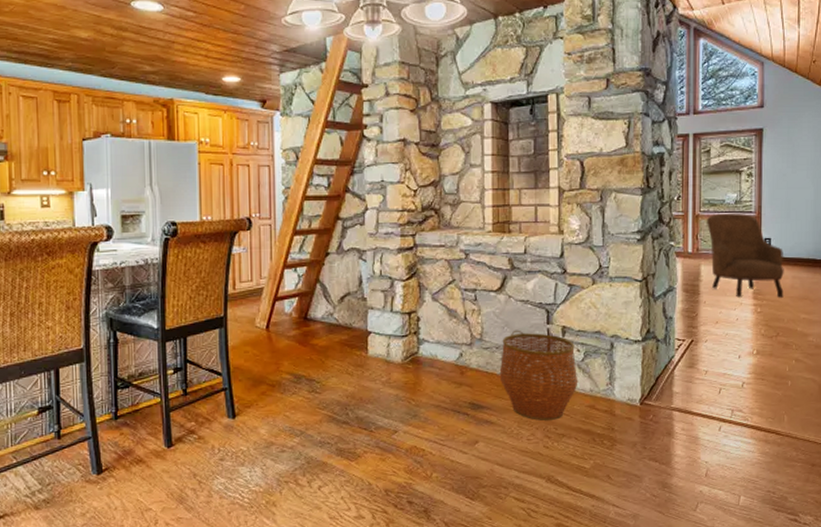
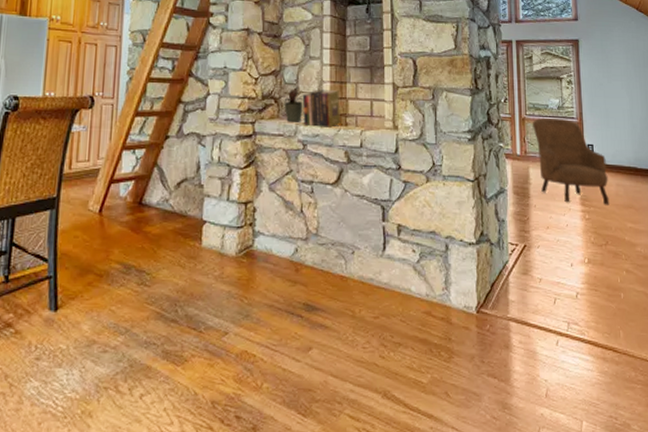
potted plant: none [439,196,465,232] -> present [279,86,303,122]
books: none [463,196,503,236] -> present [302,88,340,128]
basket: present [499,330,578,420] -> none [335,226,414,326]

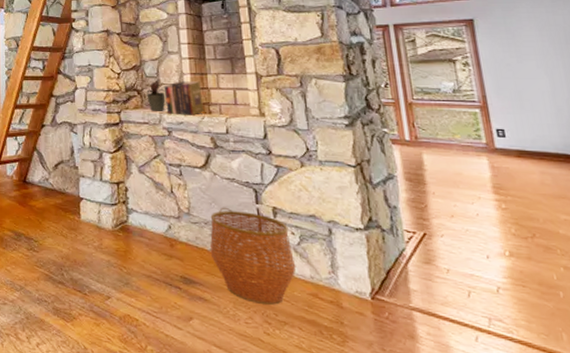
basket: none [335,226,414,326] -> present [209,207,297,305]
armchair: present [532,118,609,205] -> none [421,103,533,195]

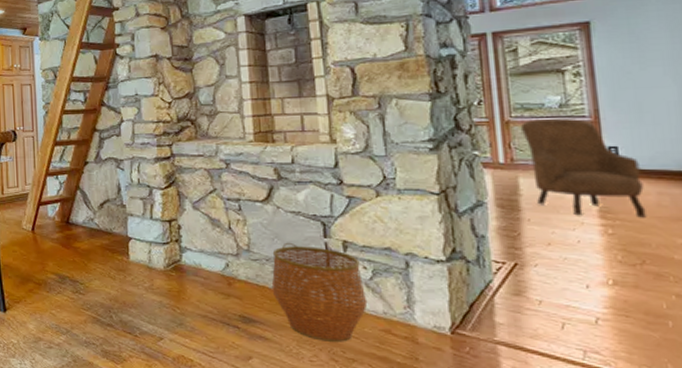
potted plant: present [141,79,166,111] -> none [195,106,223,142]
books: present [164,80,204,116] -> none [221,106,266,146]
armchair: none [421,103,533,195] -> present [520,119,646,218]

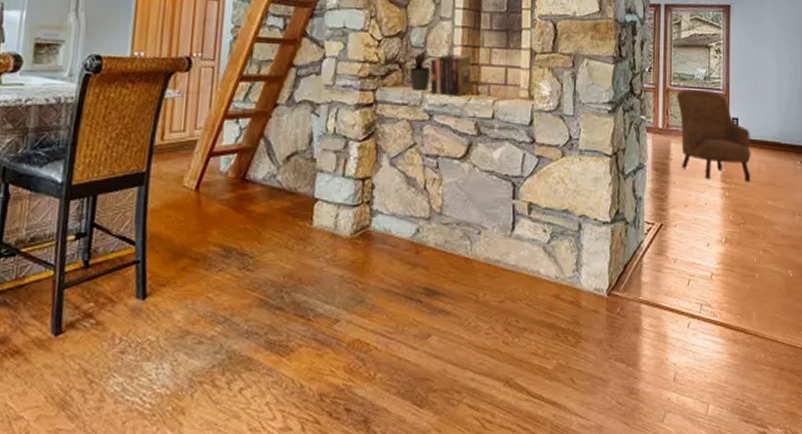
potted plant: none [195,106,223,142] -> present [404,50,431,90]
books: none [221,106,266,146] -> present [430,53,472,97]
basket: present [271,242,368,342] -> none [458,204,543,311]

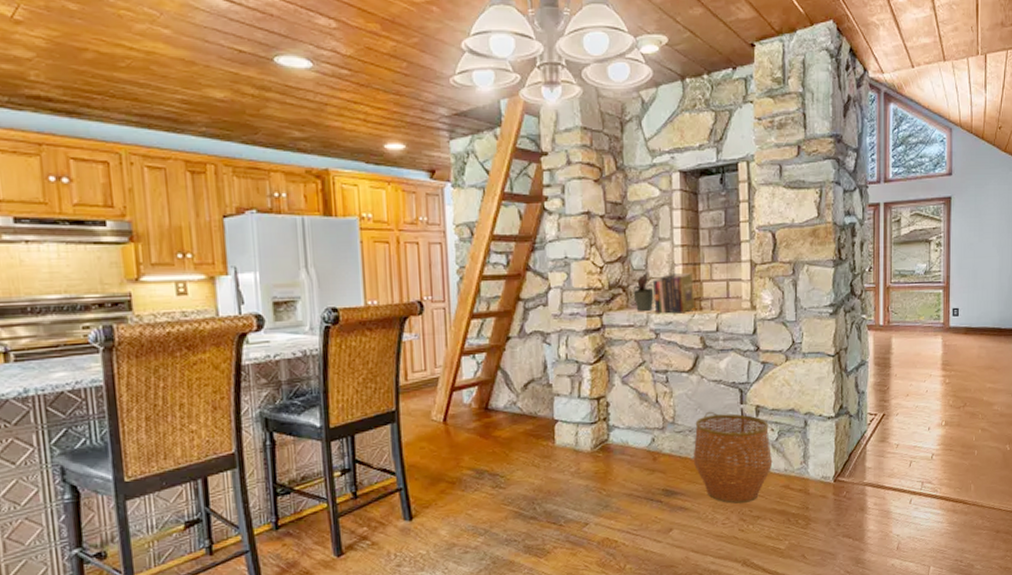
basket: none [458,204,543,311] -> present [693,411,773,504]
armchair: present [676,89,751,182] -> none [896,284,971,369]

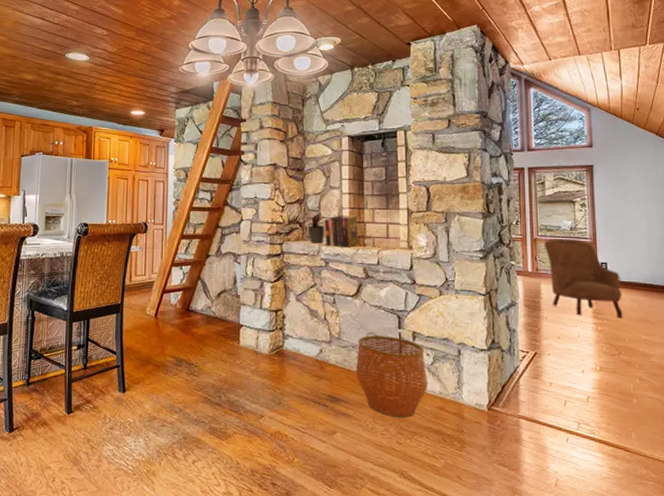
armchair: none [896,284,971,369] -> present [543,239,623,319]

